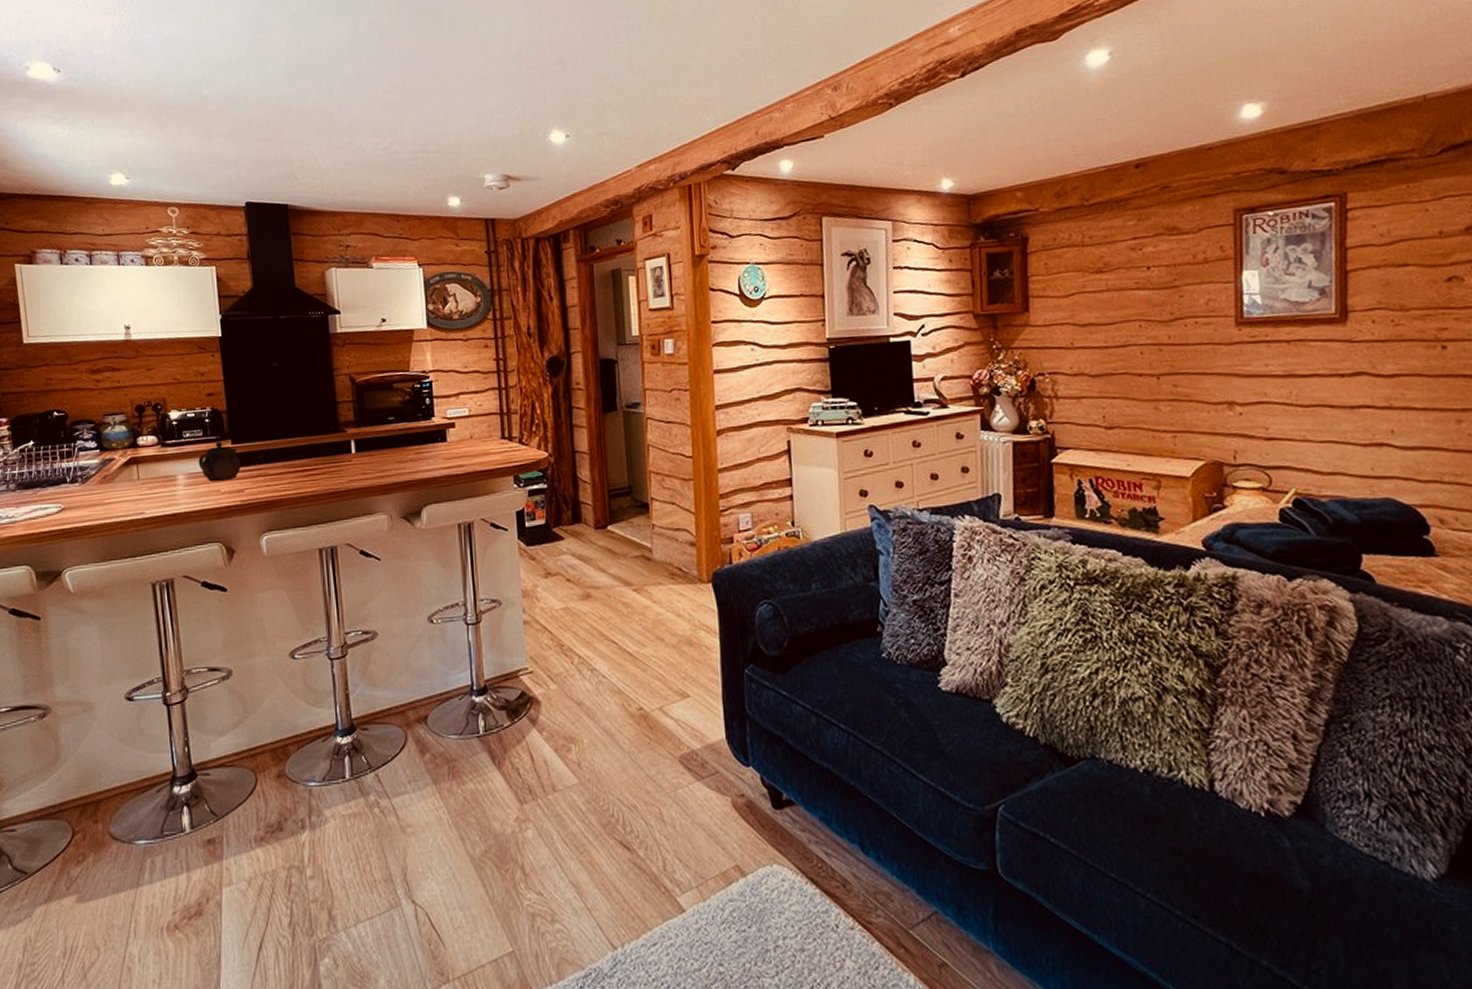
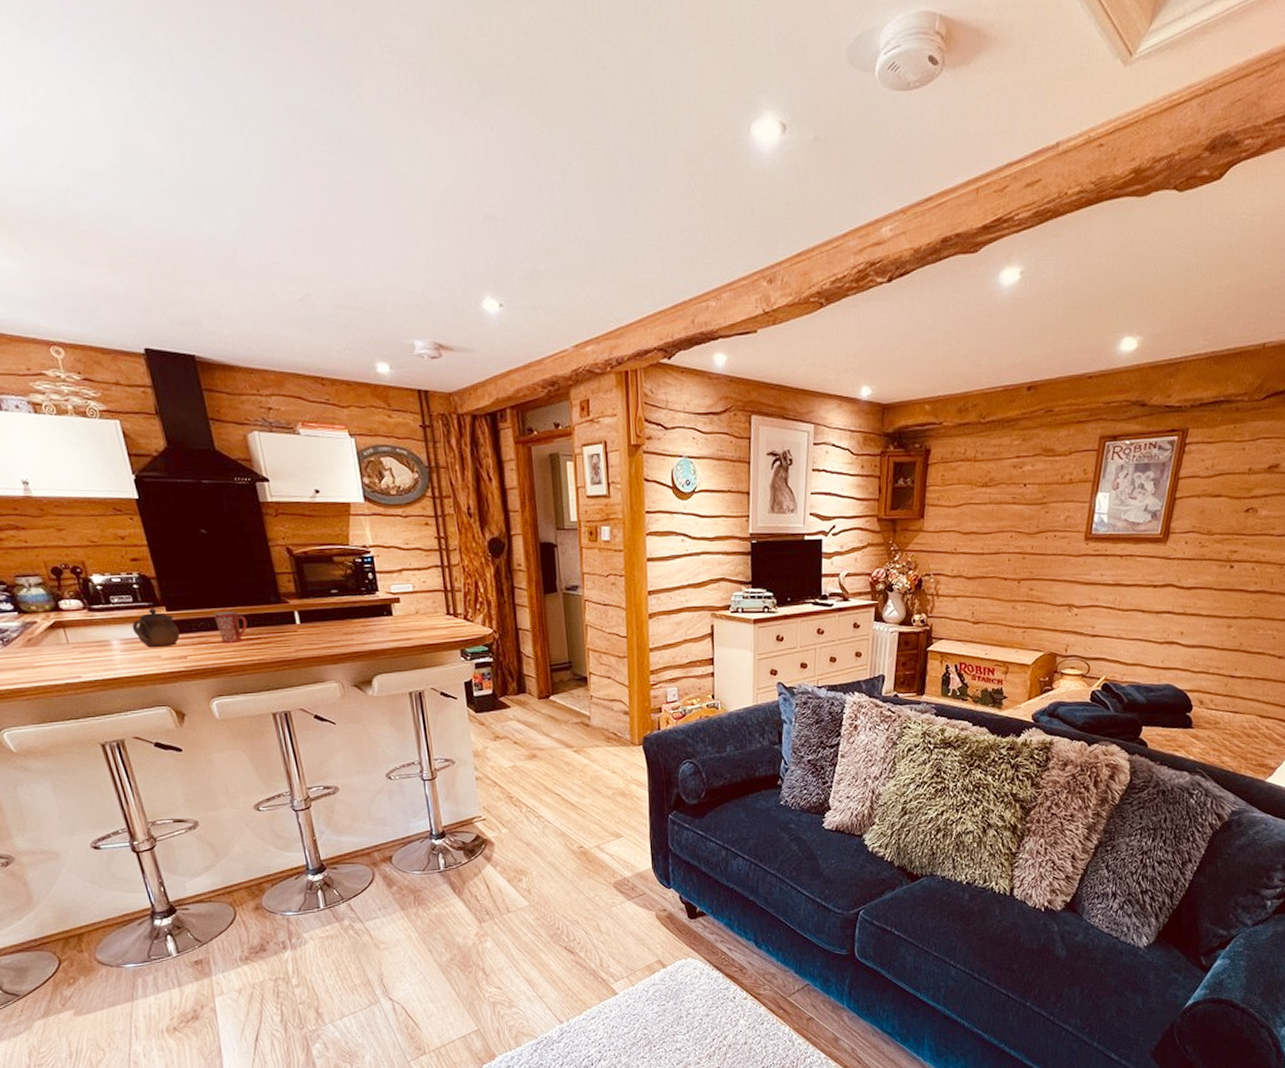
mug: none [274,442,305,475] -> present [213,611,248,643]

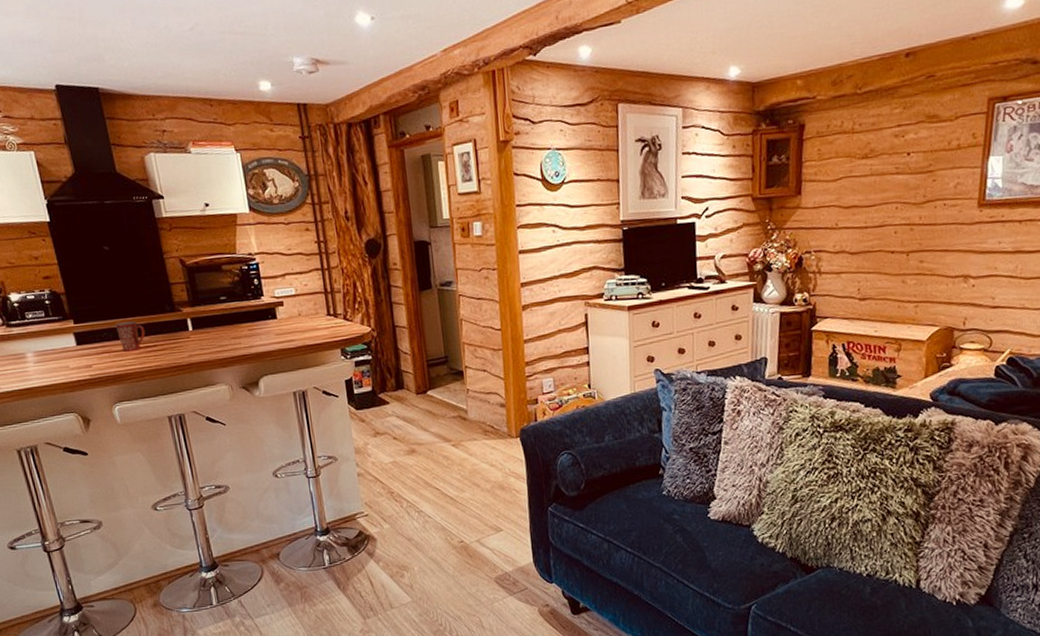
teapot: present [131,608,180,648] -> none [44,322,86,359]

